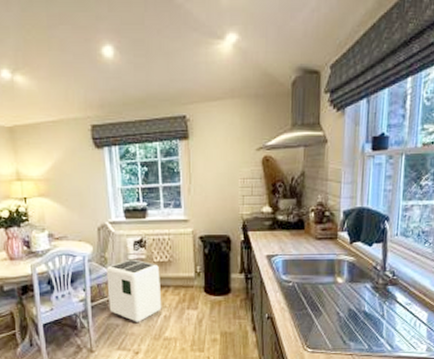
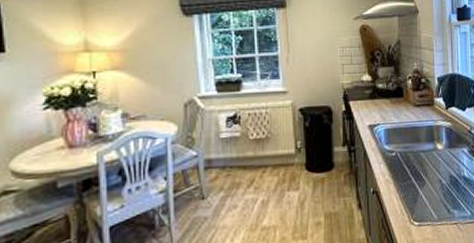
air purifier: present [106,259,162,322] -> none [193,137,259,212]

